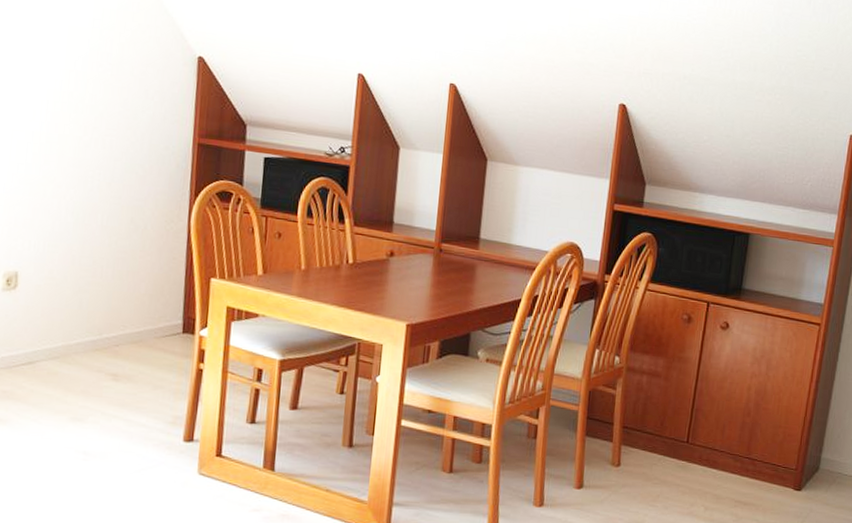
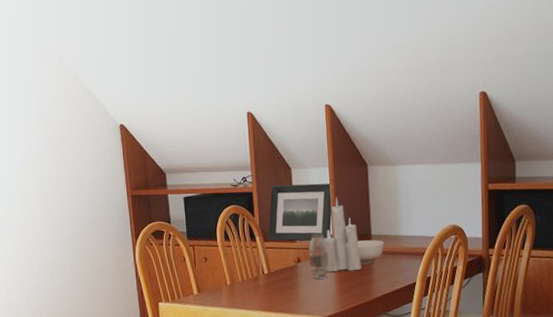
picture frame: none [360,162,444,235] -> present [268,183,333,242]
vase: none [404,226,429,280] -> present [309,233,329,279]
candle: none [424,190,465,277] -> present [324,198,362,273]
bowl: none [449,242,493,271] -> present [346,240,385,265]

